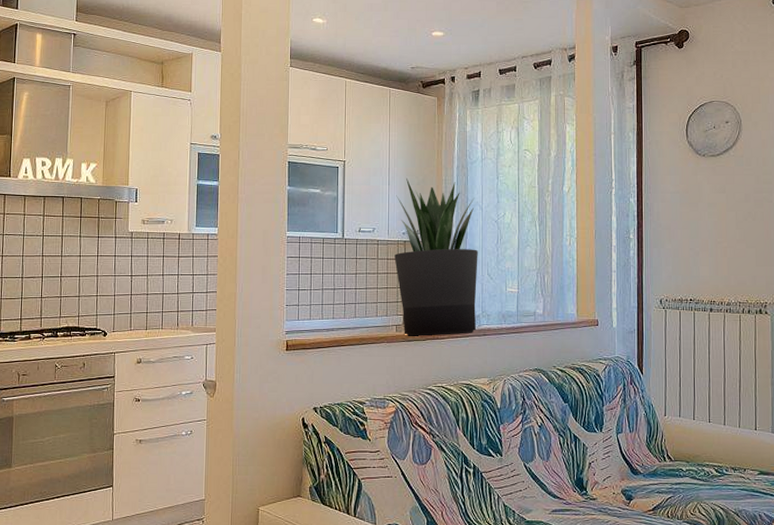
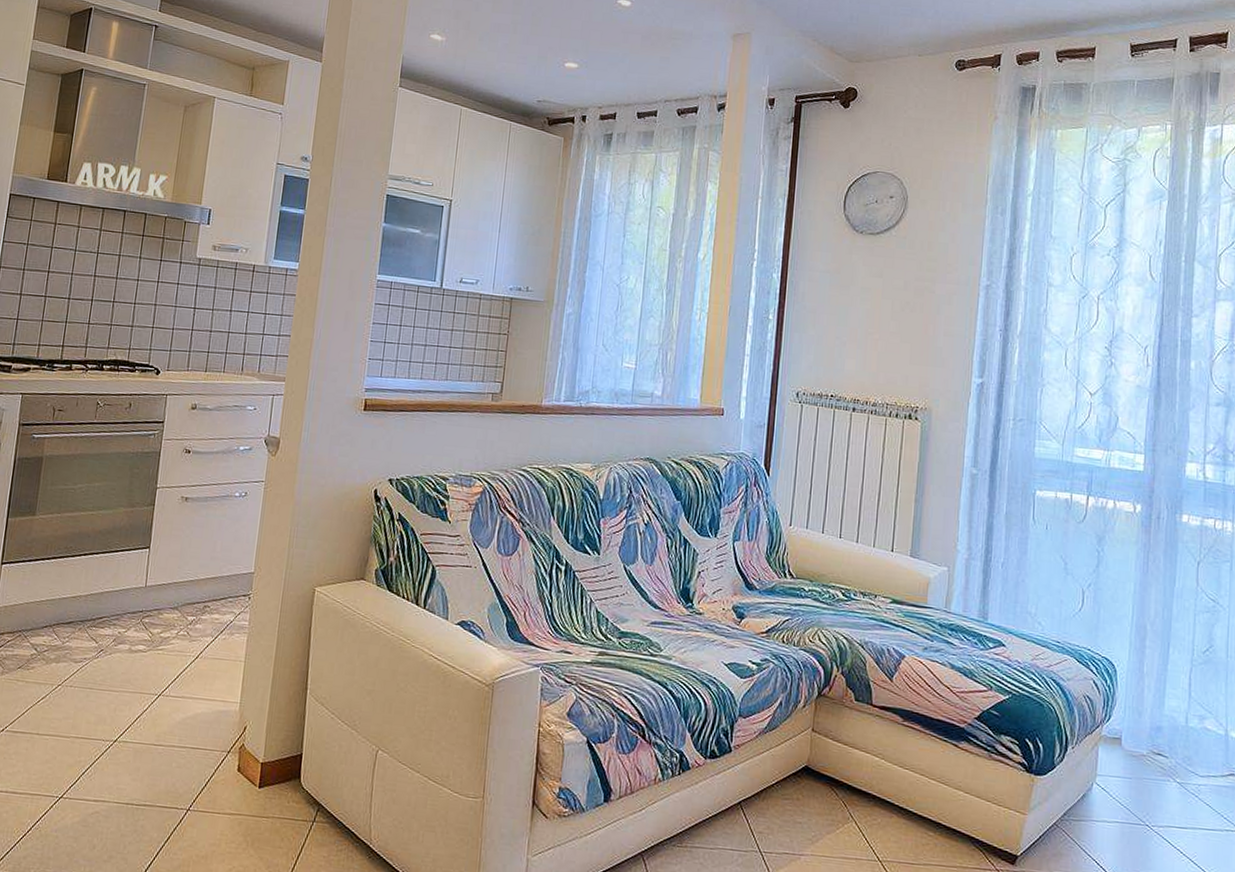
planter: present [394,178,478,336] -> none [497,226,596,412]

